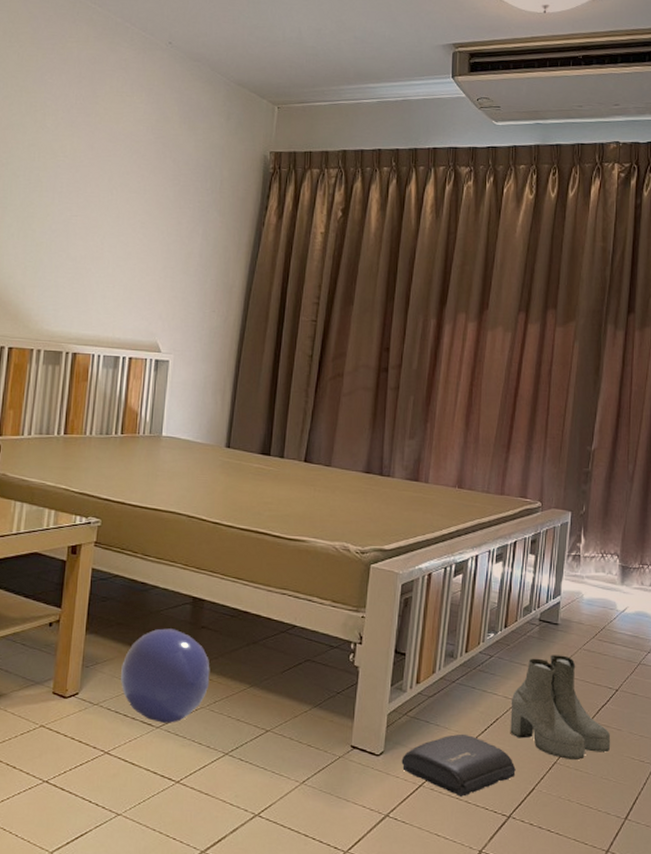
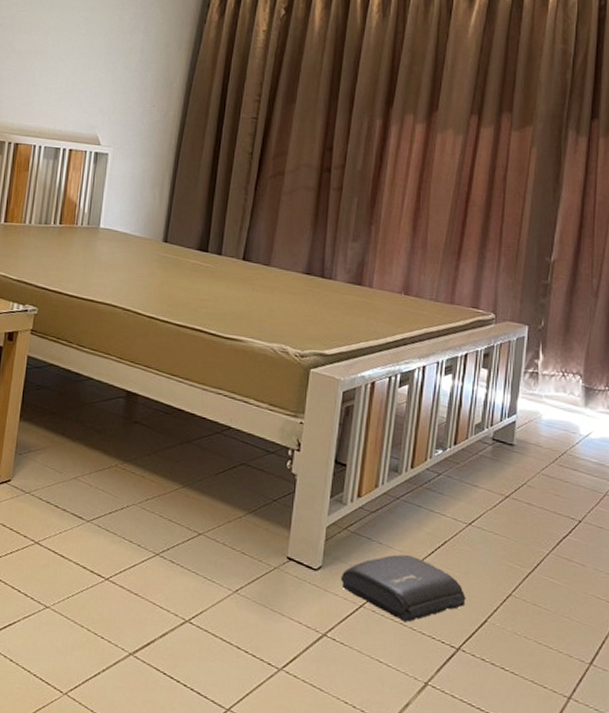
ball: present [121,628,210,723] -> none [53,420,143,518]
boots: present [510,655,611,761] -> none [460,477,574,595]

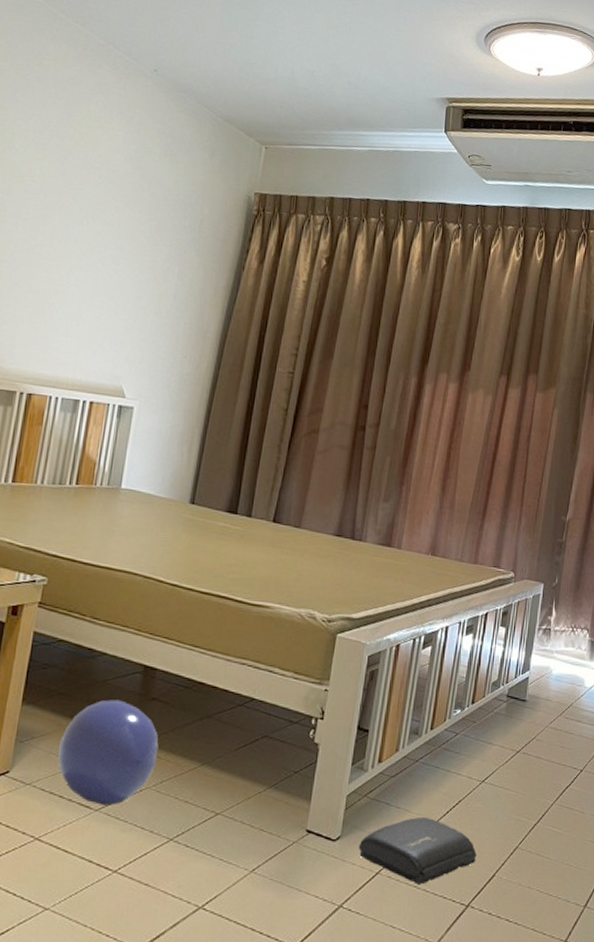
ball: none [53,420,143,518] -> present [58,699,159,805]

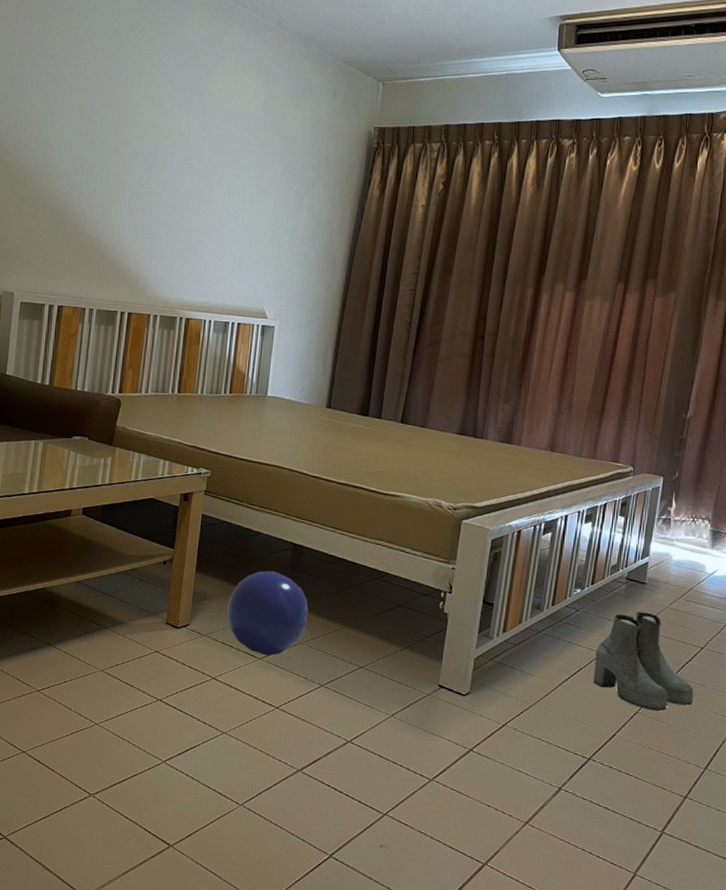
bag: present [358,816,477,885] -> none [486,680,598,738]
boots: none [472,733,574,845] -> present [593,611,694,712]

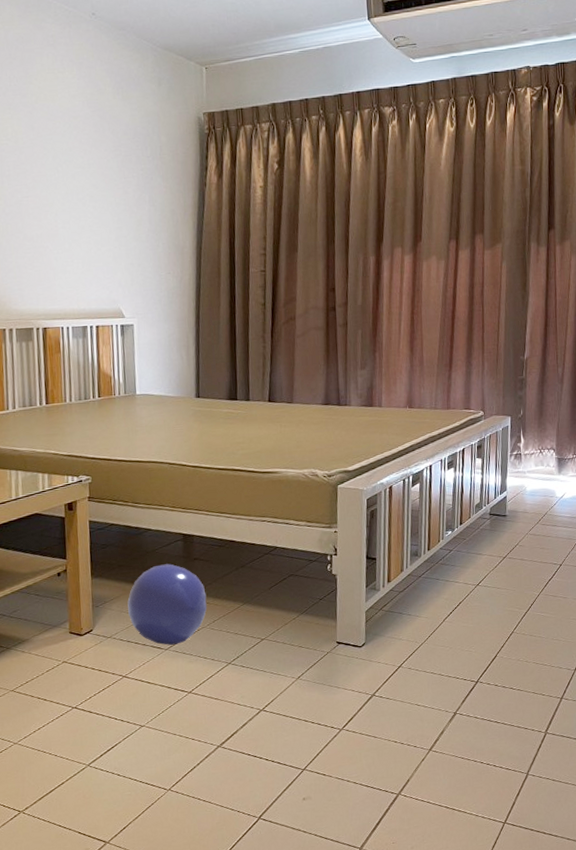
boots: present [593,611,694,712] -> none [470,541,559,628]

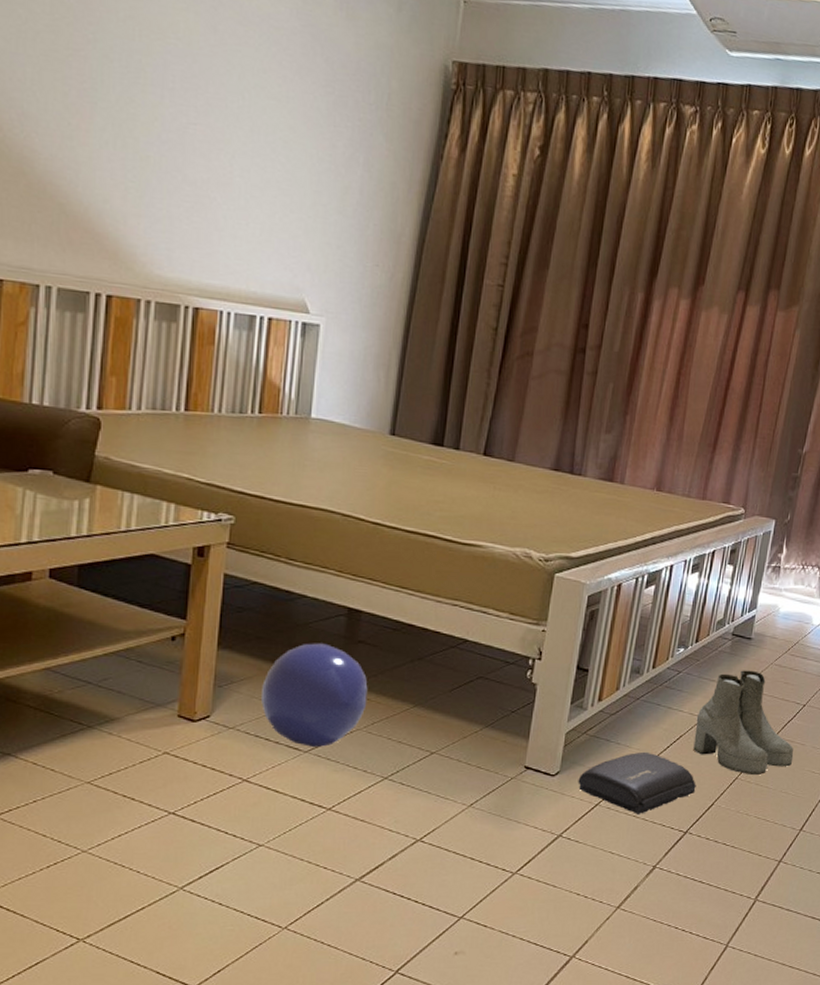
bag: none [381,618,480,671] -> present [578,751,696,814]
boots: none [470,541,559,628] -> present [693,670,794,776]

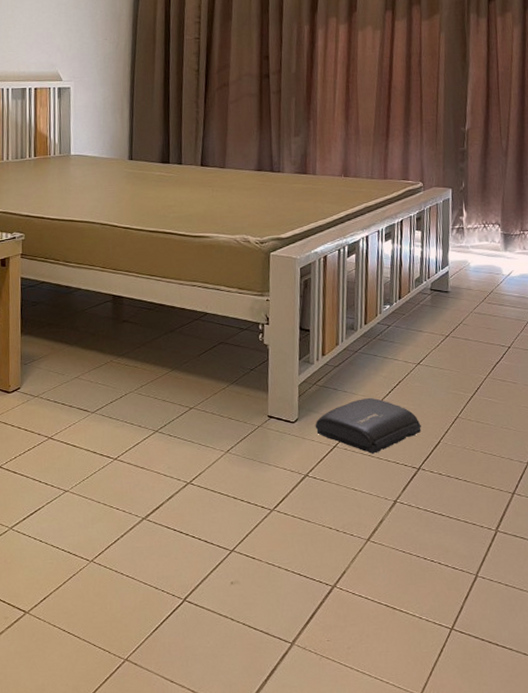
ball: present [261,643,368,747] -> none [55,324,135,408]
boots: present [693,670,794,776] -> none [411,319,508,414]

